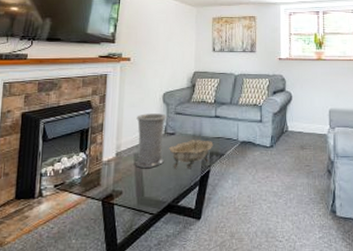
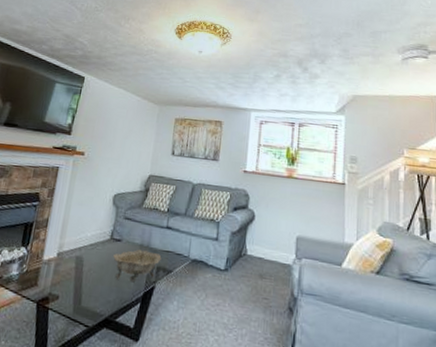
vase: present [136,113,166,168] -> none [76,214,115,275]

